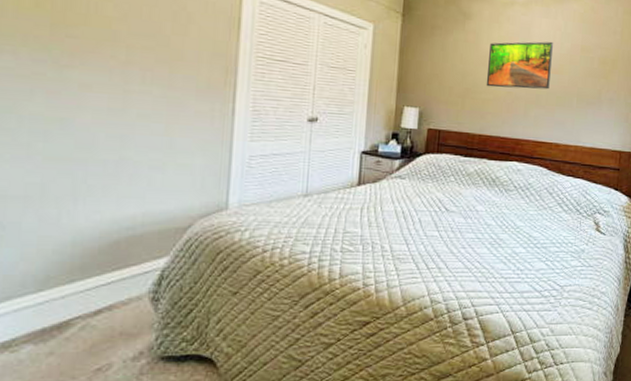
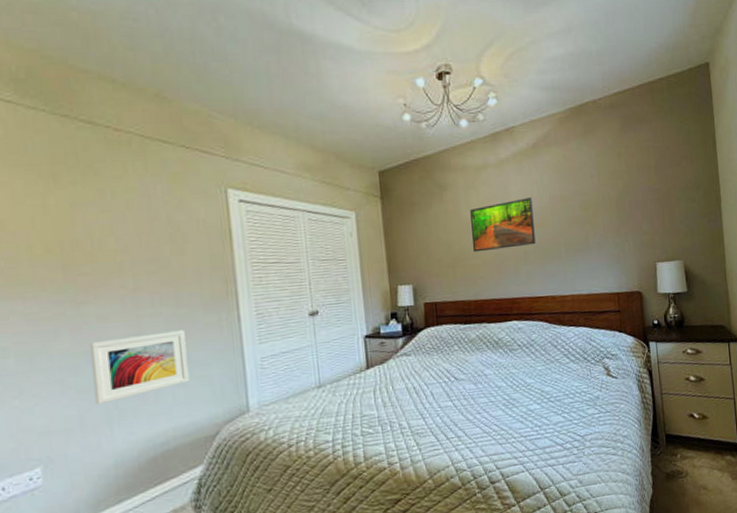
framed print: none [62,110,173,177] -> present [89,330,190,405]

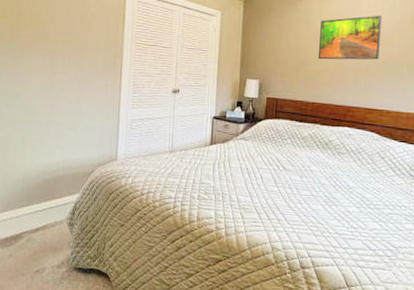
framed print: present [89,330,190,405] -> none [17,86,81,133]

